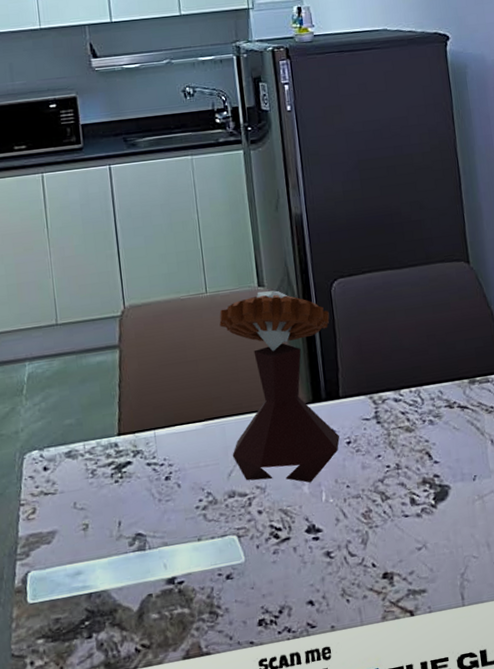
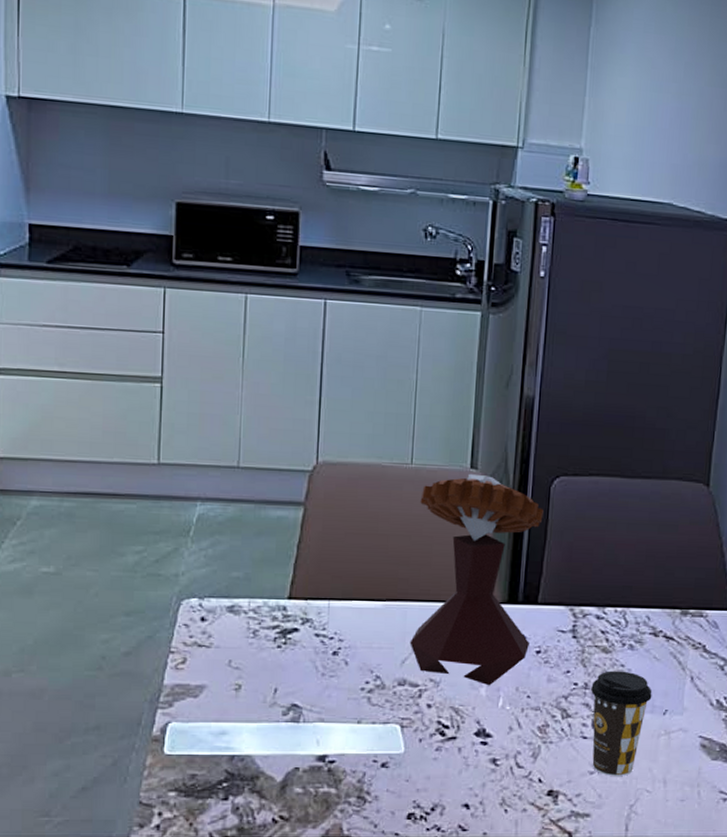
coffee cup: none [402,445,460,549] -> present [591,670,652,777]

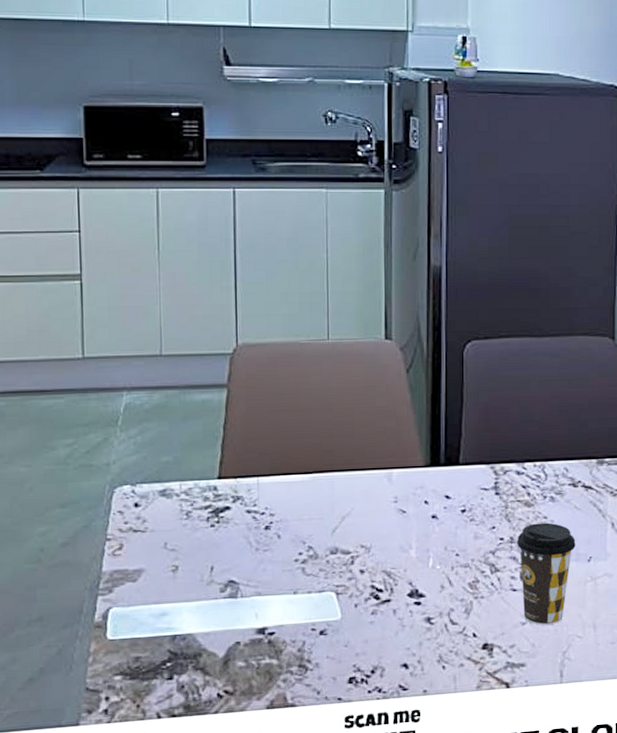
mushroom: present [409,473,544,686] -> none [339,344,458,548]

